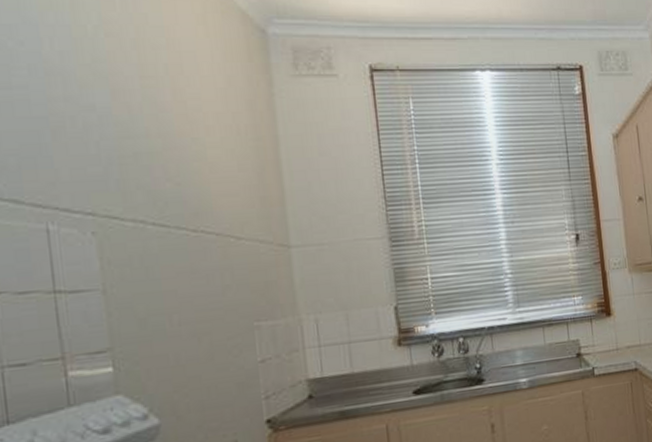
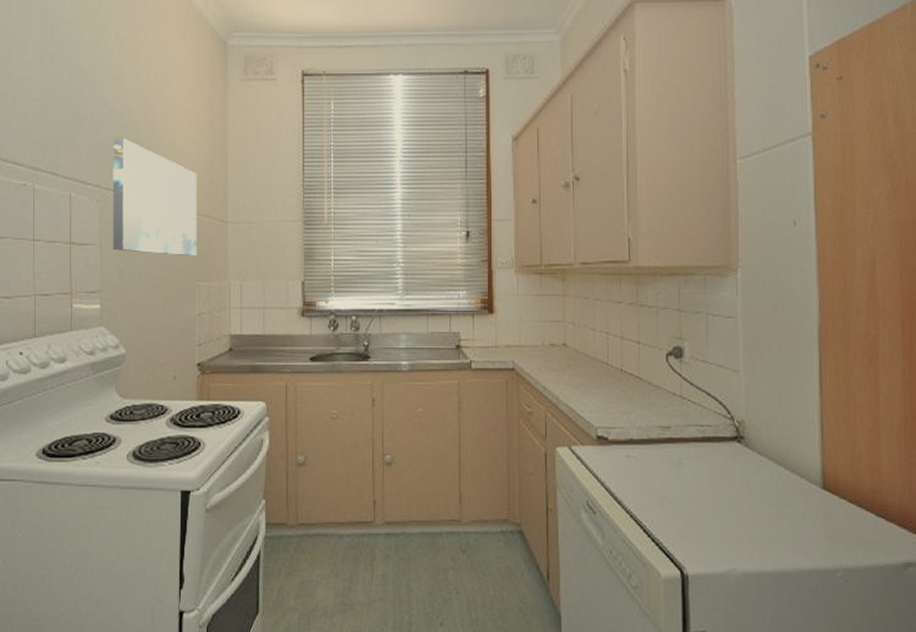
wall art: none [109,149,252,295] -> present [112,137,197,255]

